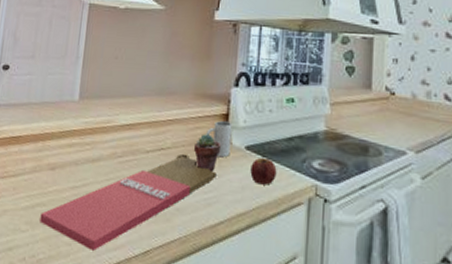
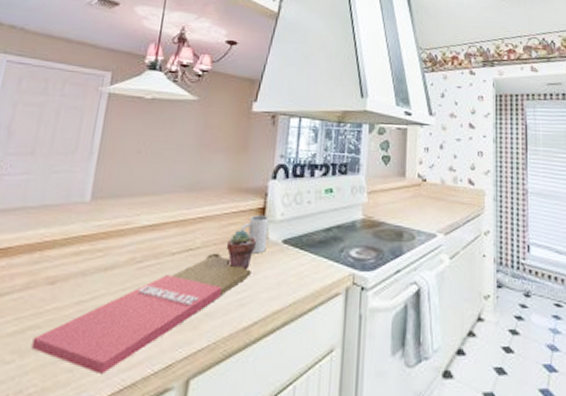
apple: present [250,156,277,185] -> none [287,248,315,279]

